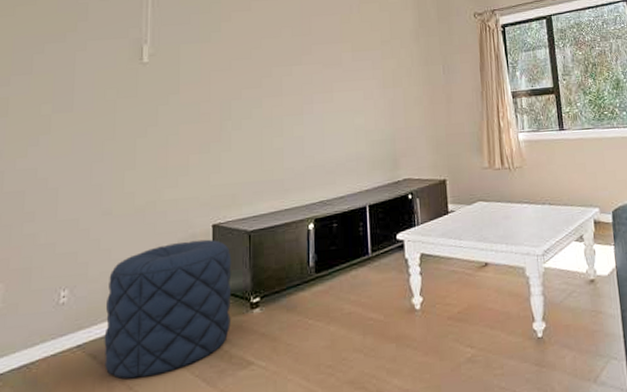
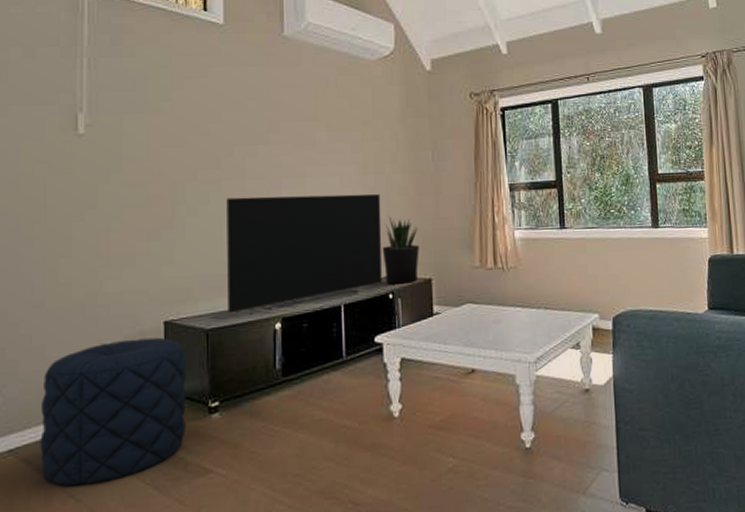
television: none [266,105,402,216] -> present [226,194,382,314]
planter: none [401,124,434,187] -> present [382,216,419,286]

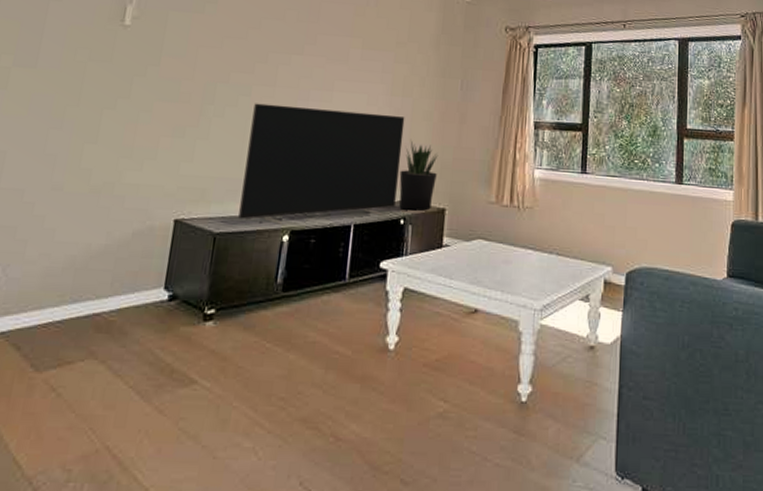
pouf: present [40,337,187,487] -> none [28,233,191,380]

